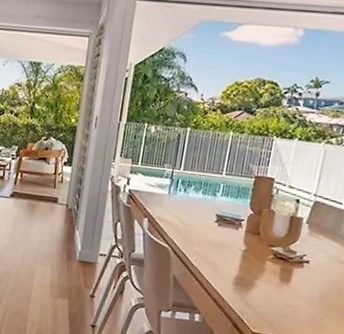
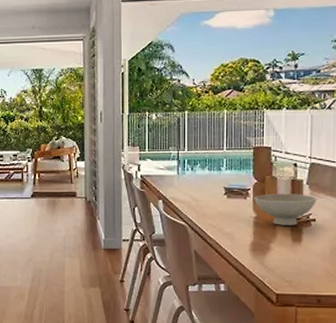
bowl: none [246,227,315,265] -> present [254,194,317,226]

